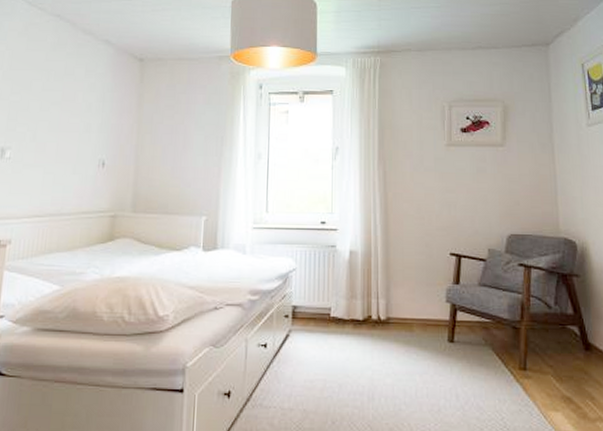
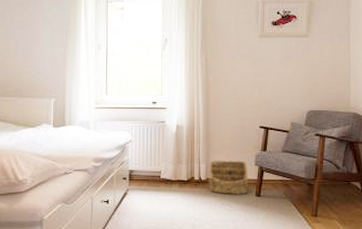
basket: none [389,293,439,340] -> present [209,159,249,195]

